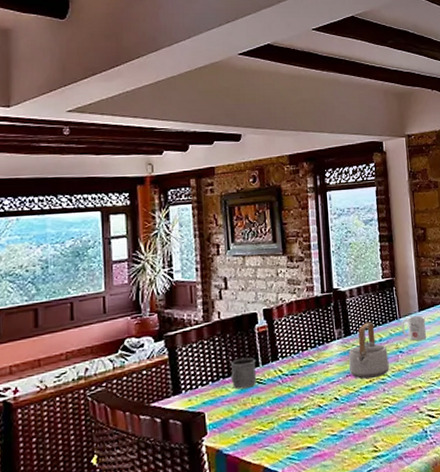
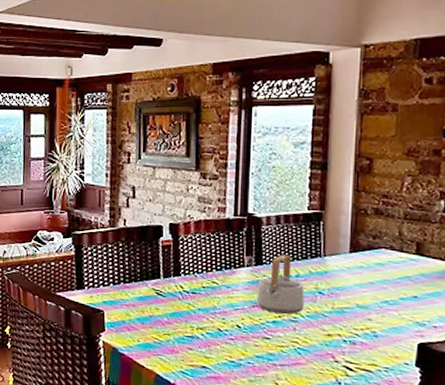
mug: present [231,358,256,389] -> none [131,267,158,297]
mug: present [401,315,427,341] -> none [325,256,357,285]

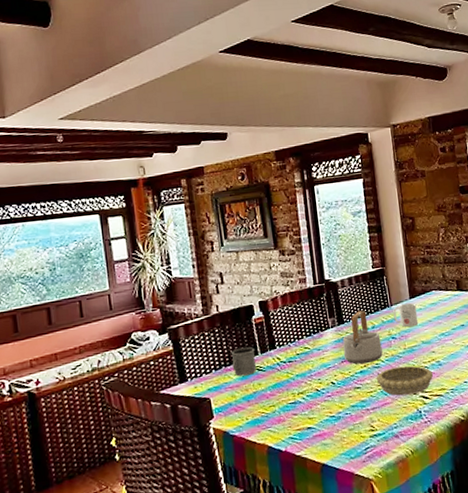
mug: none [131,267,158,297] -> present [232,347,256,377]
decorative bowl: none [291,326,364,362] -> present [376,365,433,396]
mug: none [325,256,357,285] -> present [393,303,419,327]

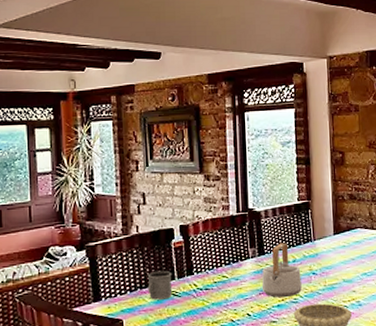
mug: present [393,303,419,327] -> none [316,239,341,263]

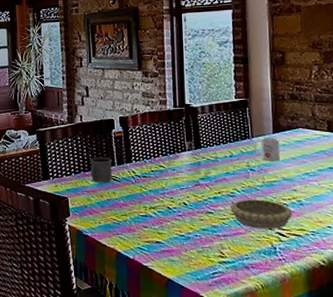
teapot: present [261,242,302,297] -> none [198,138,239,190]
mug: none [316,239,341,263] -> present [254,137,281,161]

